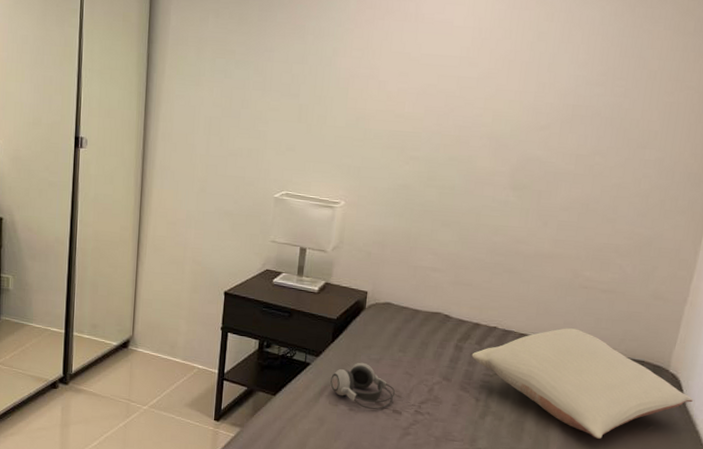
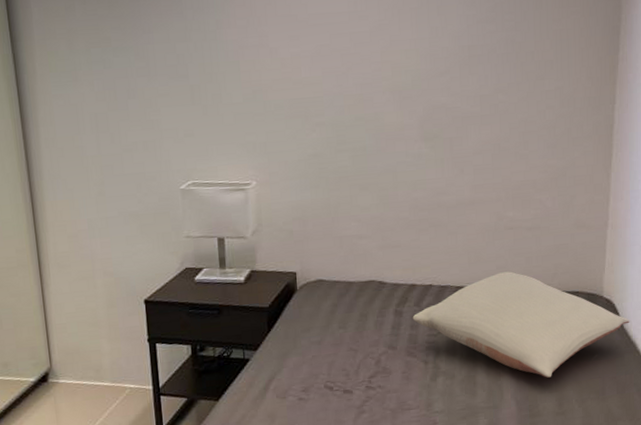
headphones: present [330,362,395,410] -> none [274,347,342,395]

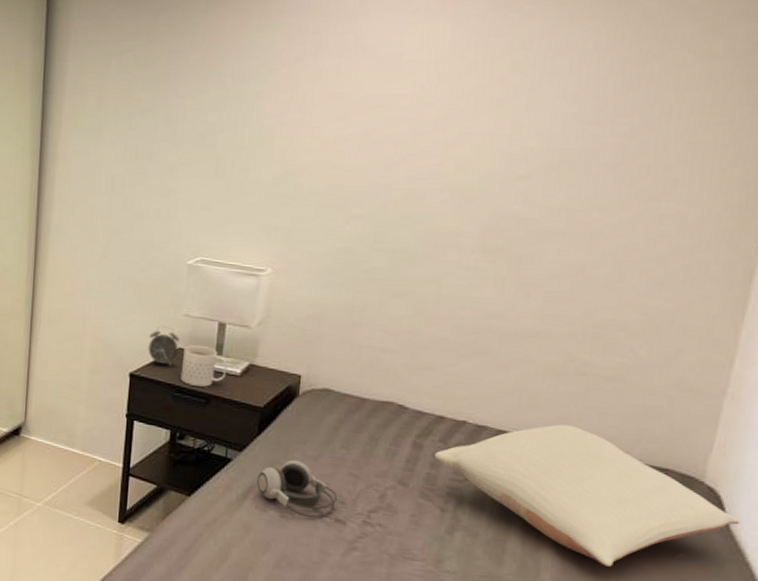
alarm clock: none [156,249,186,287] -> present [148,325,179,366]
mug: none [190,262,232,300] -> present [180,345,228,387]
headphones: none [274,347,342,395] -> present [257,459,337,518]

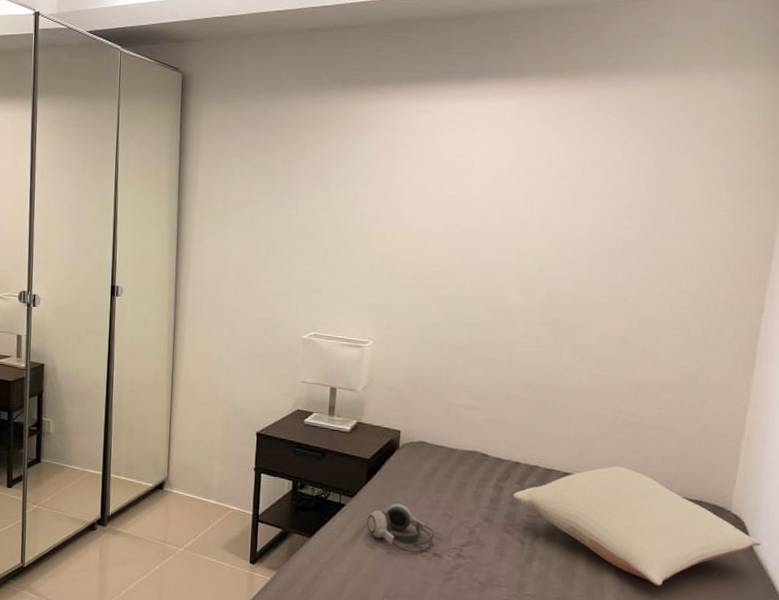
alarm clock: present [148,325,179,366] -> none [272,391,298,425]
mug: present [180,345,228,387] -> none [299,407,339,443]

